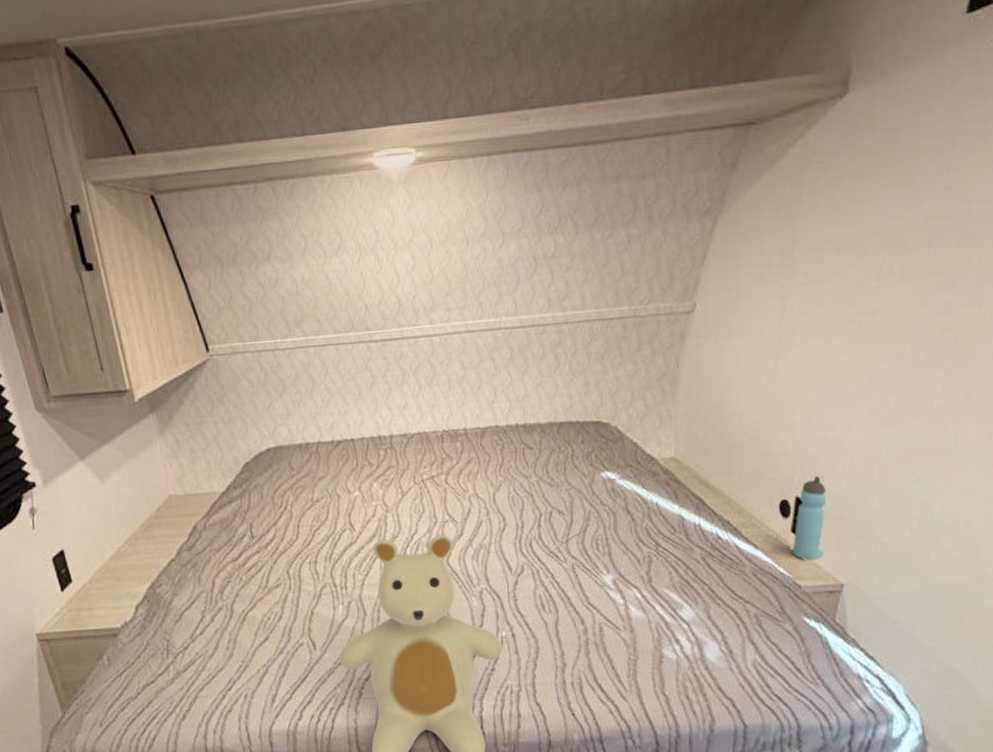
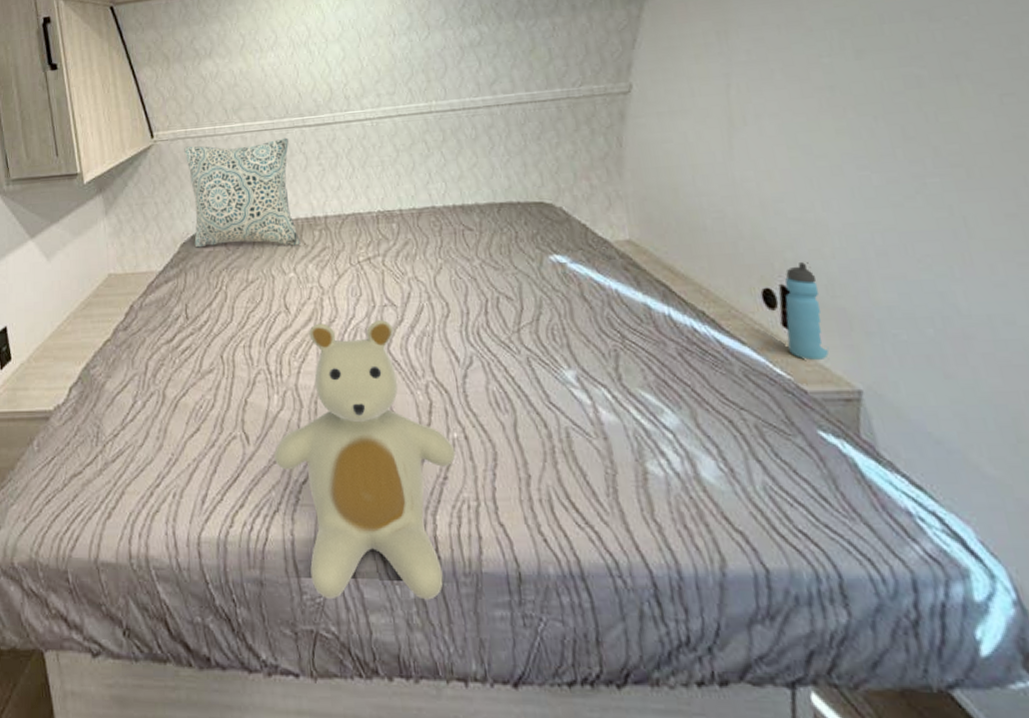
pillow: none [243,353,366,468] -> present [184,137,300,248]

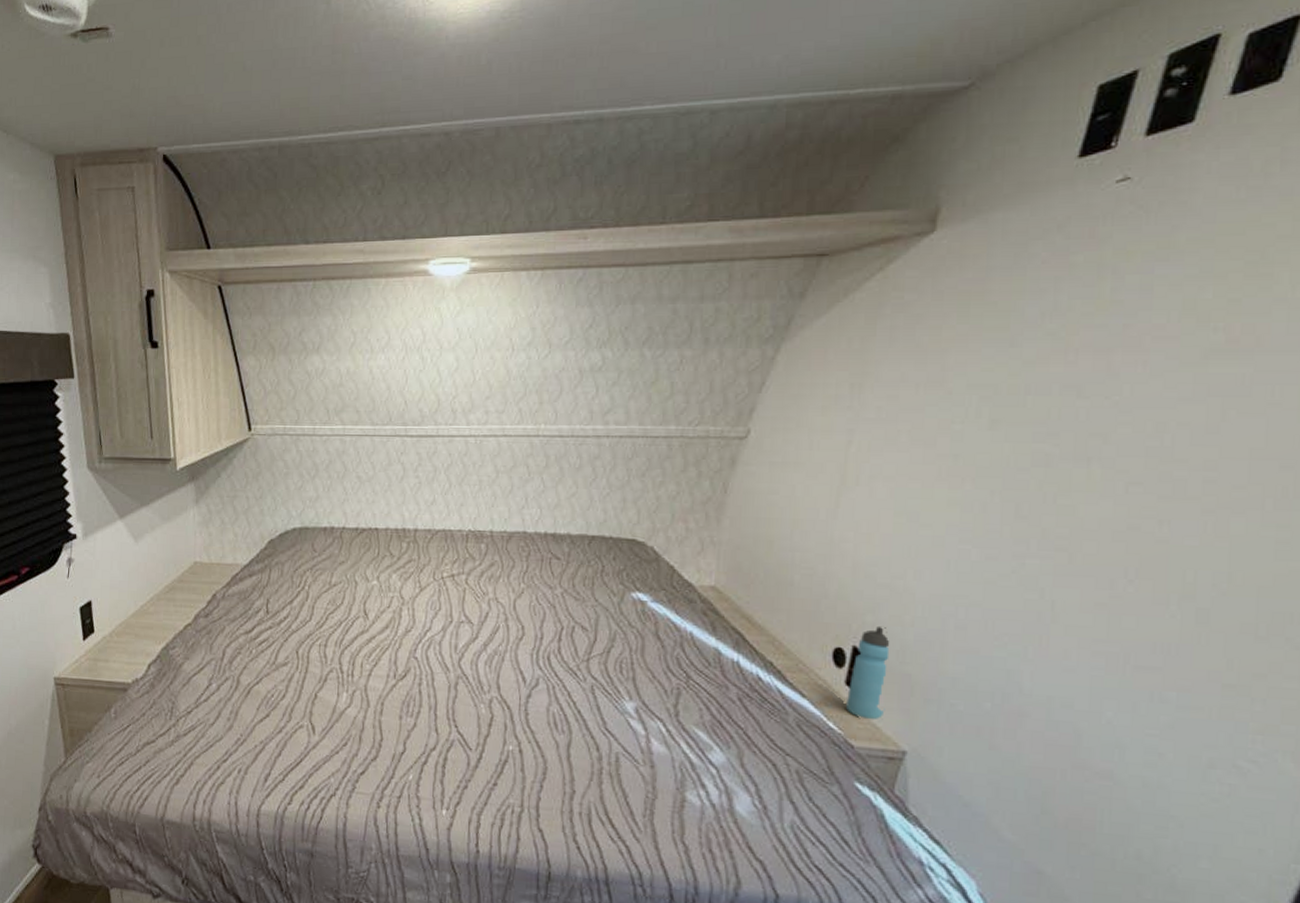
pillow: present [184,137,300,248] -> none [281,443,388,555]
stuffed bear: present [273,319,456,600] -> none [336,631,508,886]

